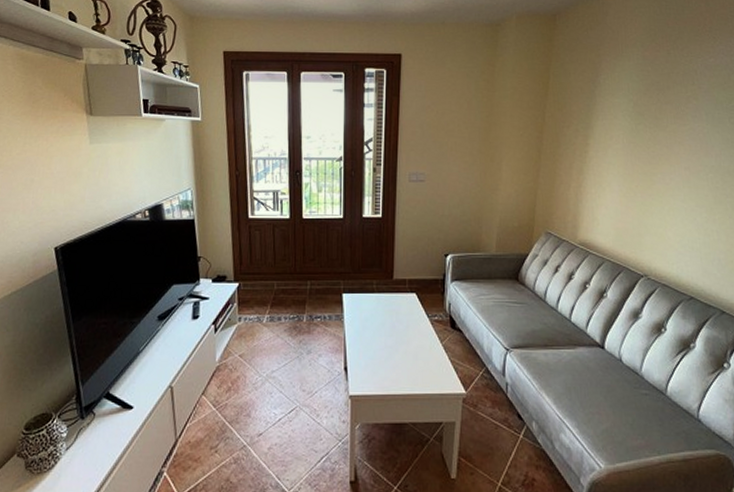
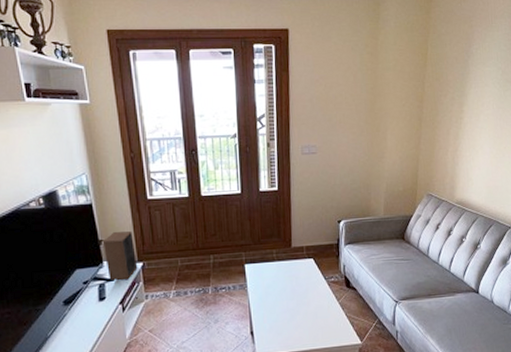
speaker: none [201,250,234,299] -> present [103,231,138,280]

